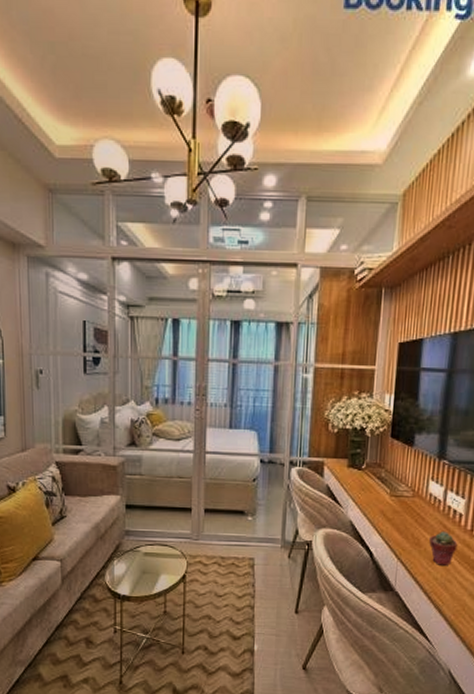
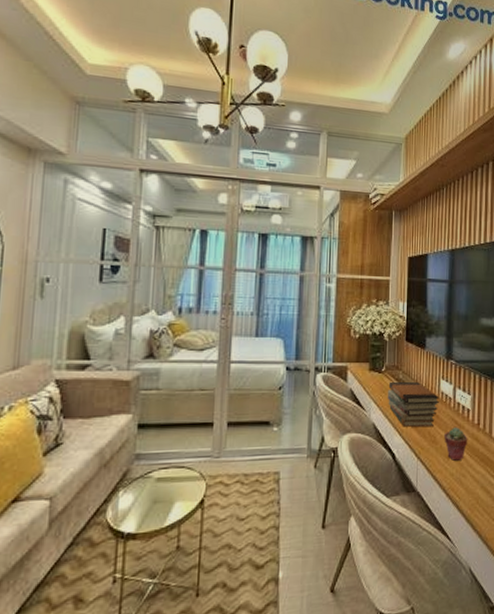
book stack: none [366,479,428,529] -> present [387,381,440,428]

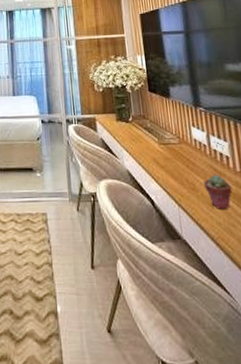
book stack: present [387,381,440,428] -> none [137,130,194,175]

